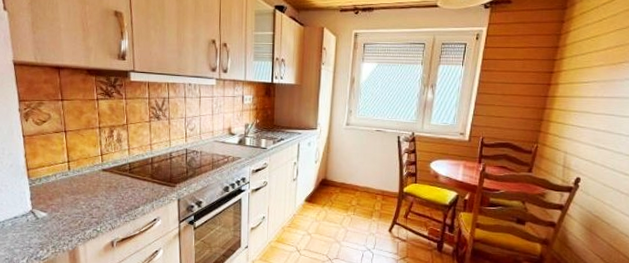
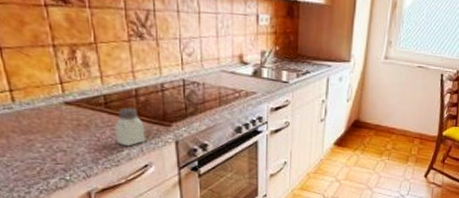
saltshaker: none [134,172,156,204] -> present [114,107,146,147]

